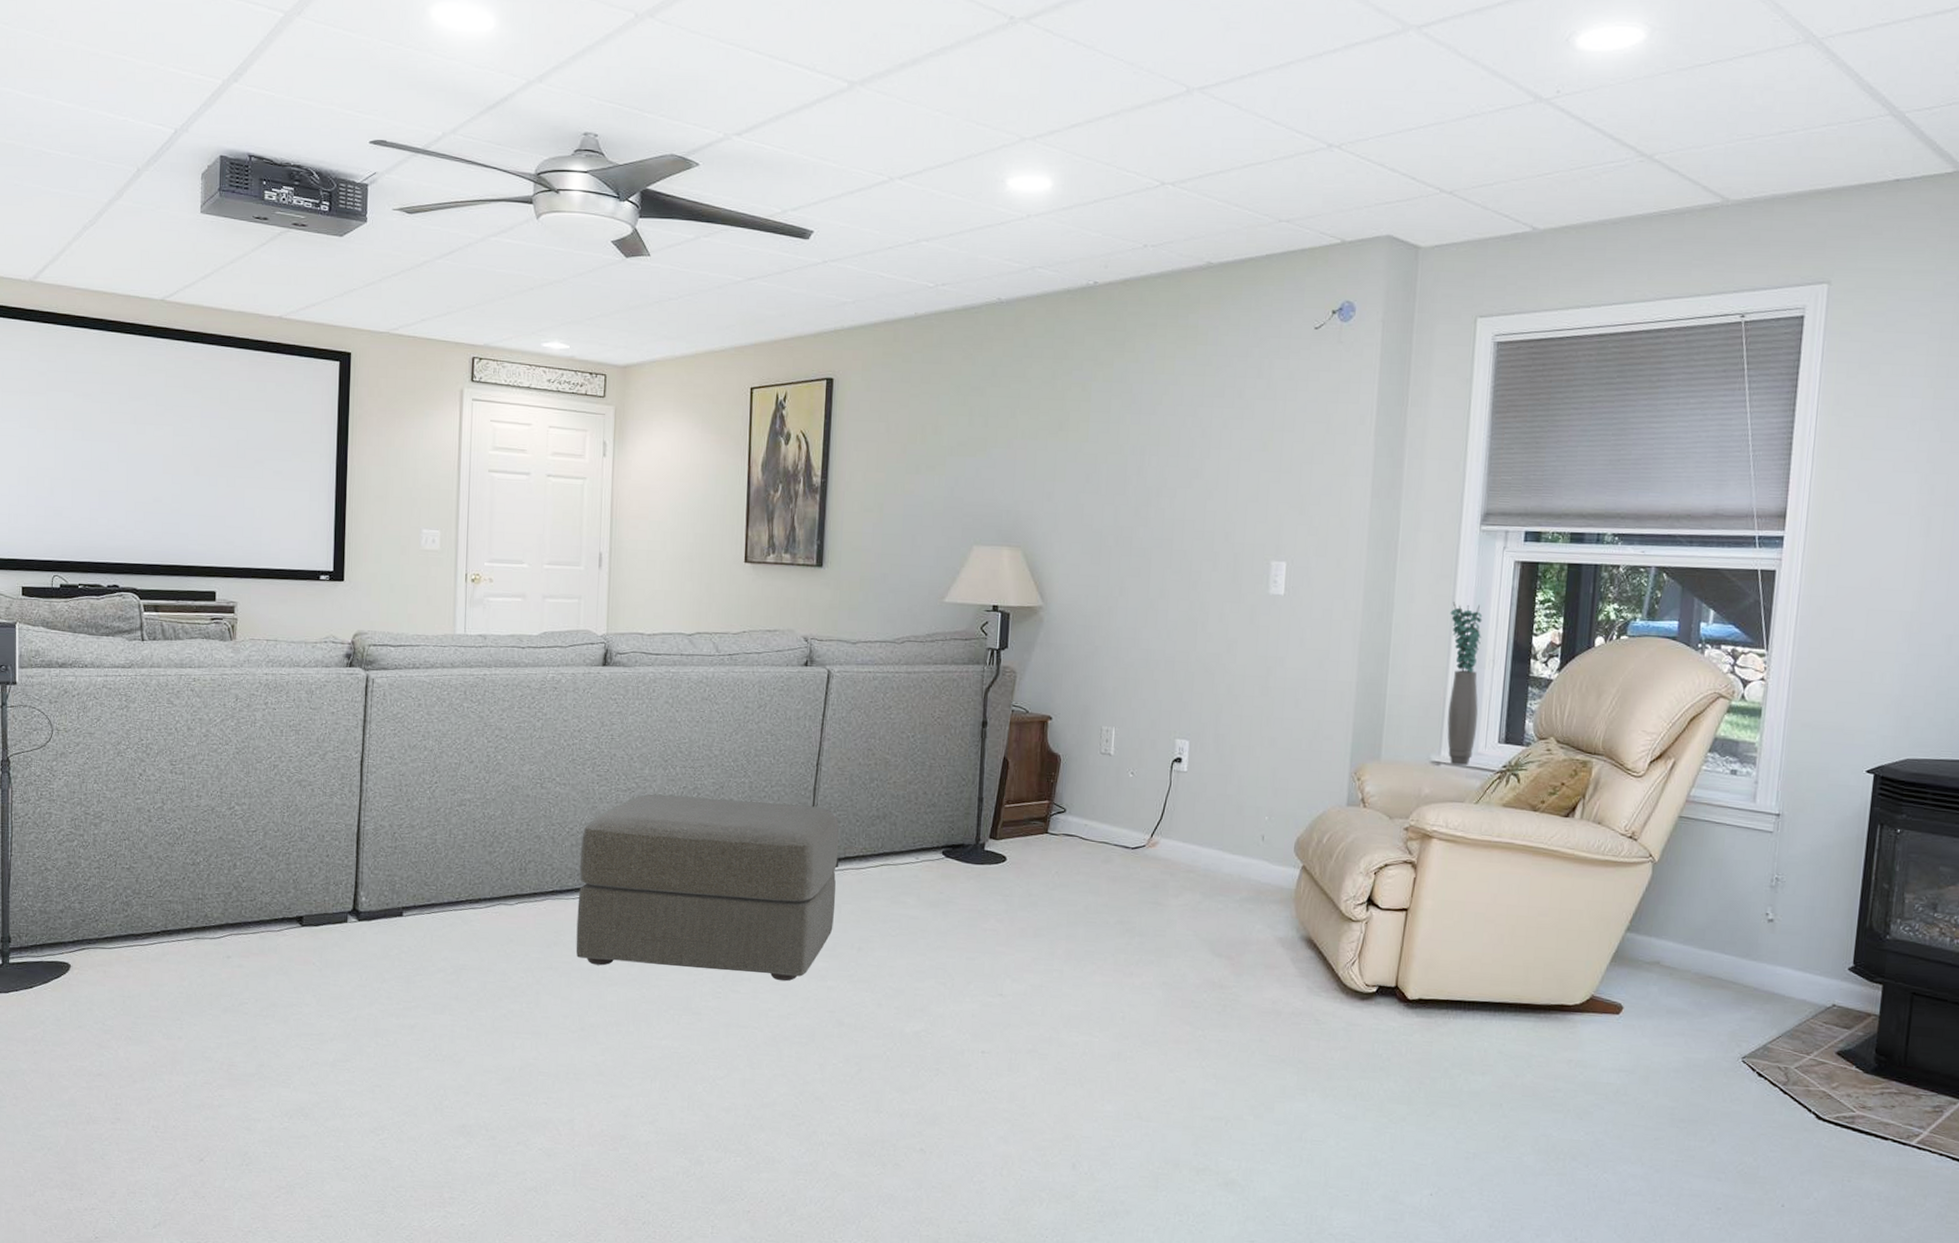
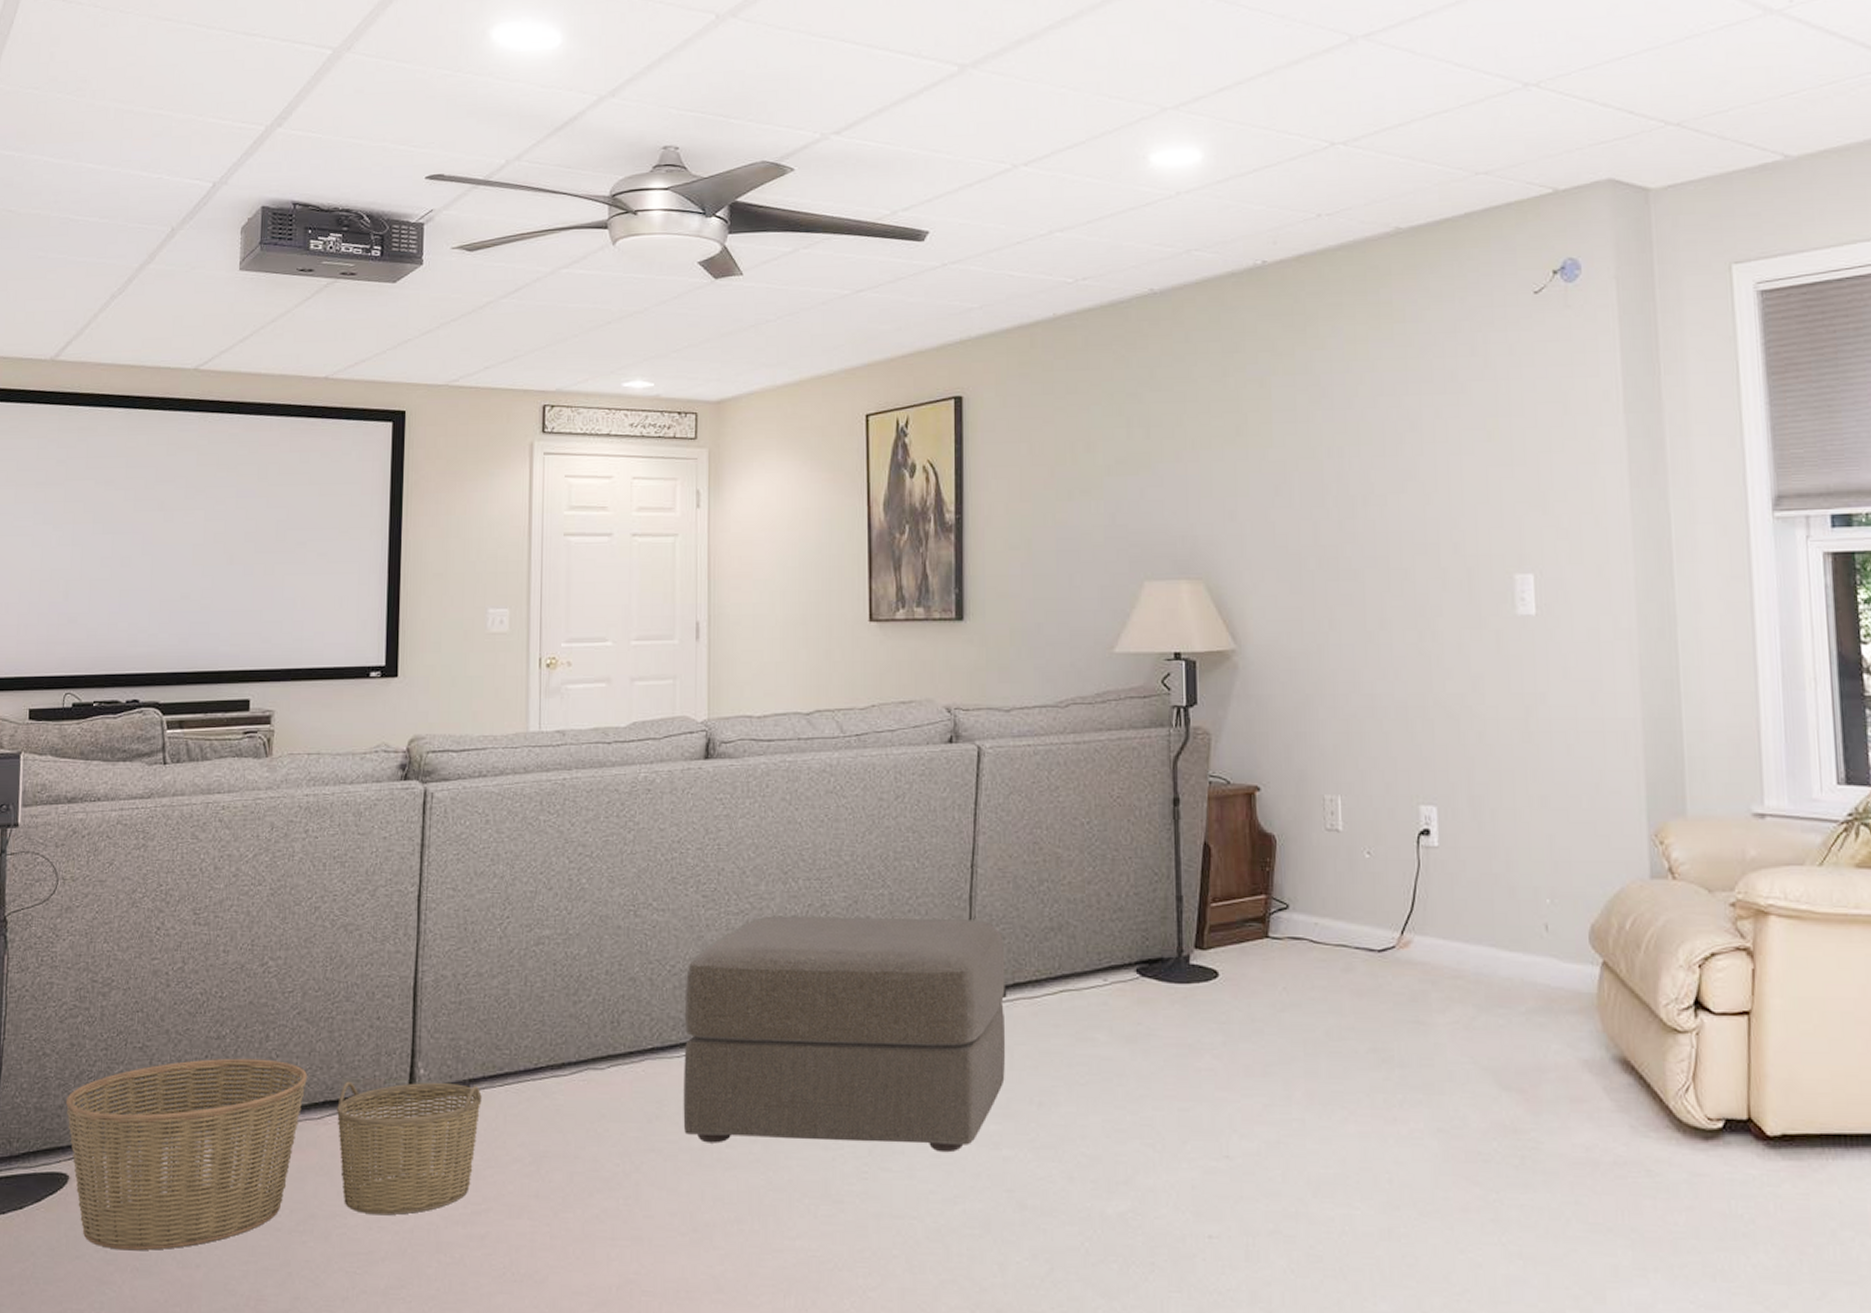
basket: none [65,880,268,1025] -> present [65,1058,307,1251]
basket: none [292,903,413,1007] -> present [336,1081,482,1216]
vase: present [1447,602,1483,766] -> none [1750,609,1807,817]

